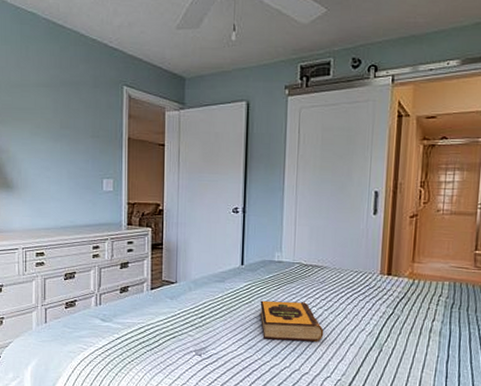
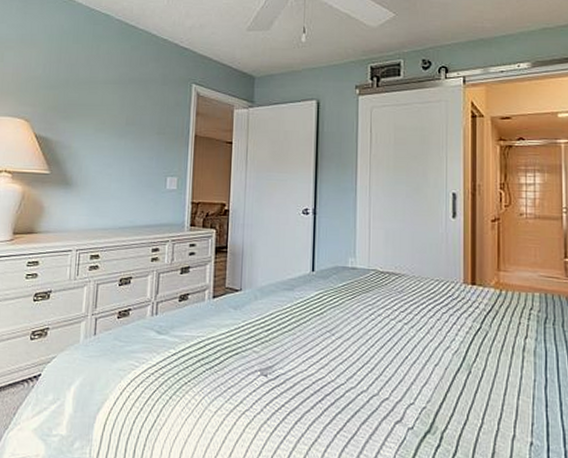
hardback book: present [260,300,324,342] -> none [332,312,405,361]

